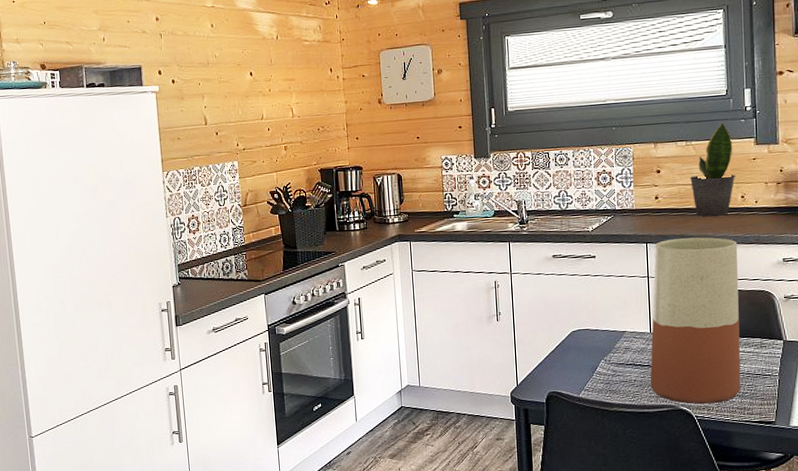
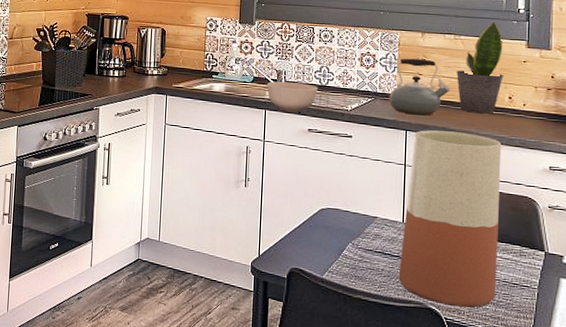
bowl: none [508,210,558,242] -> present [267,81,317,113]
kettle: none [628,169,686,227] -> present [389,58,451,116]

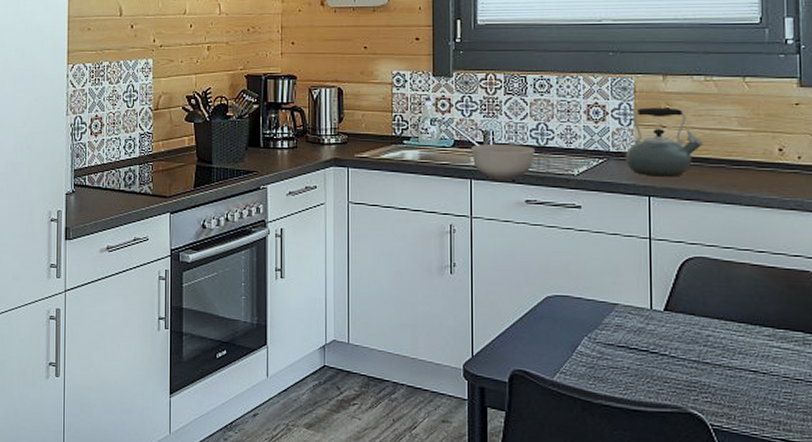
vase: present [398,130,502,307] -> none [648,194,775,410]
potted plant: present [455,21,505,114] -> none [708,56,772,171]

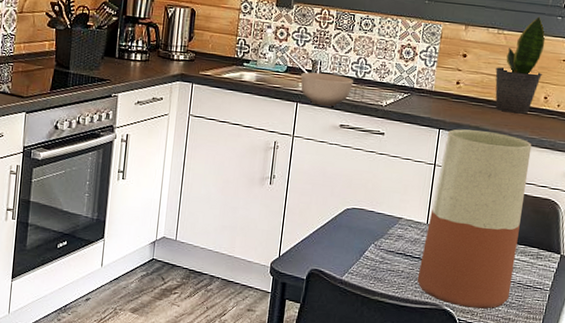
kettle: present [626,107,704,177] -> none [425,52,489,114]
vase: none [648,194,775,410] -> present [417,129,532,309]
potted plant: none [708,56,772,171] -> present [495,16,547,114]

